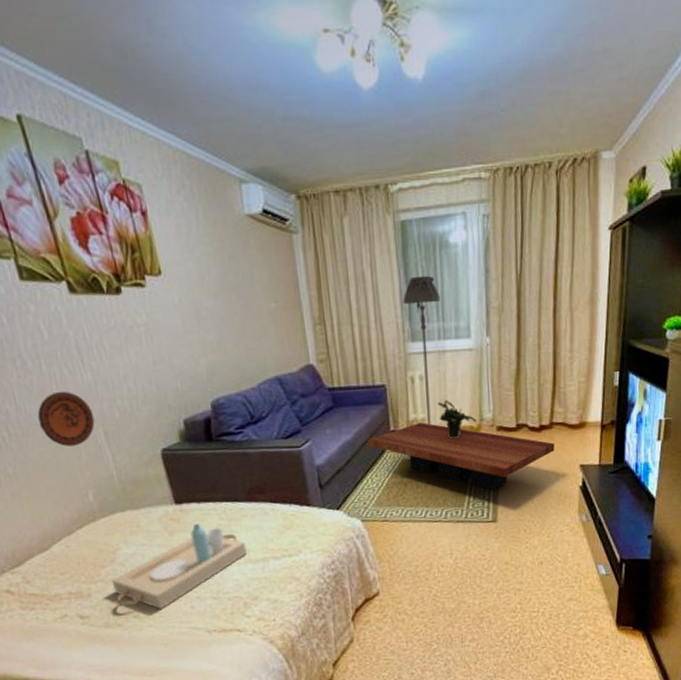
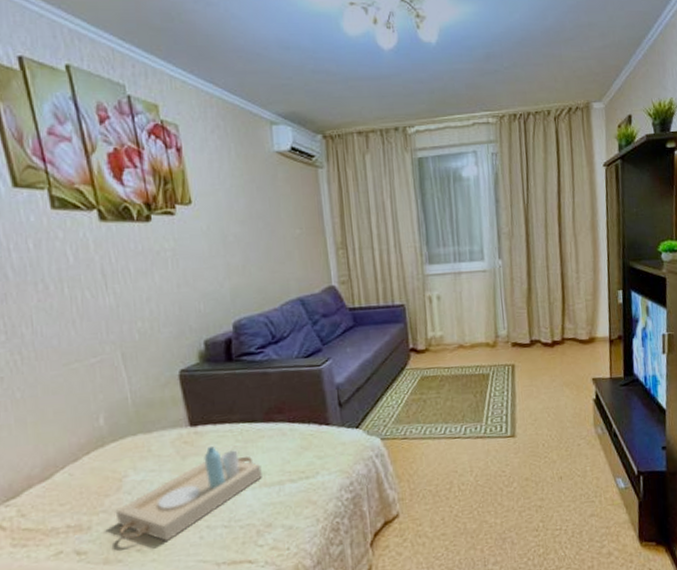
decorative plate: present [37,391,95,447] -> none [54,313,113,369]
coffee table: present [366,422,555,491] -> none [386,340,568,406]
floor lamp: present [402,275,441,425] -> none [420,205,456,342]
potted plant: present [438,400,477,439] -> none [455,318,493,356]

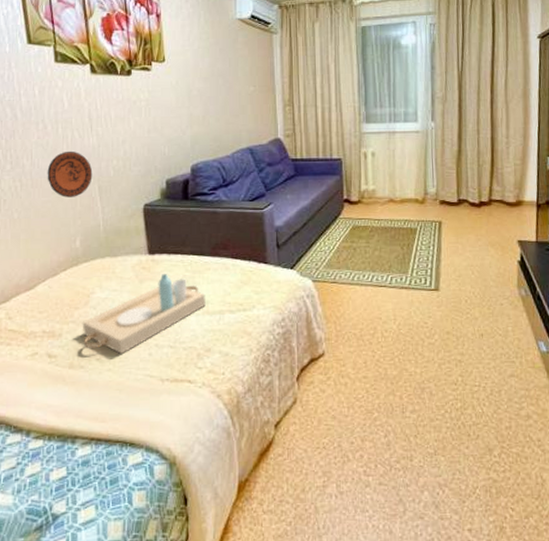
decorative plate: none [54,313,113,369] -> present [47,150,93,198]

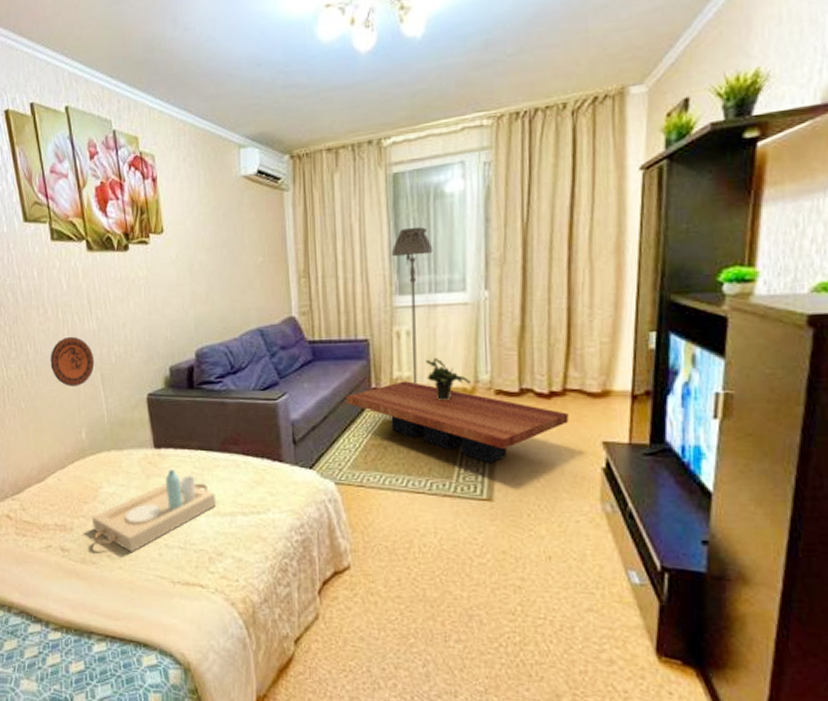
coffee table: none [321,193,494,260] -> present [345,381,569,464]
floor lamp: none [360,69,393,196] -> present [391,226,433,384]
potted plant: none [387,174,422,210] -> present [426,357,472,401]

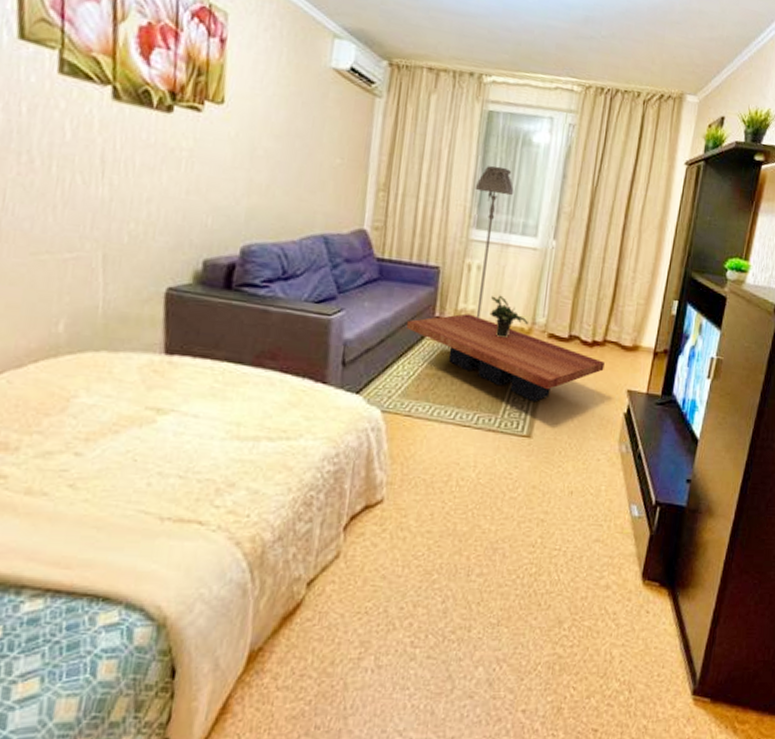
decorative plate: present [50,336,95,386] -> none [24,199,97,264]
serving tray: present [91,470,216,552] -> none [52,382,238,481]

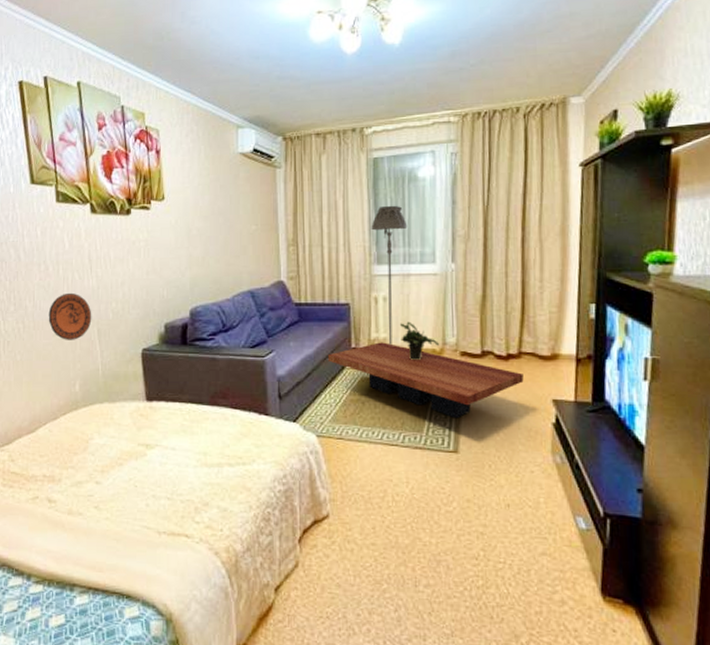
decorative plate: none [24,199,97,264] -> present [48,292,92,340]

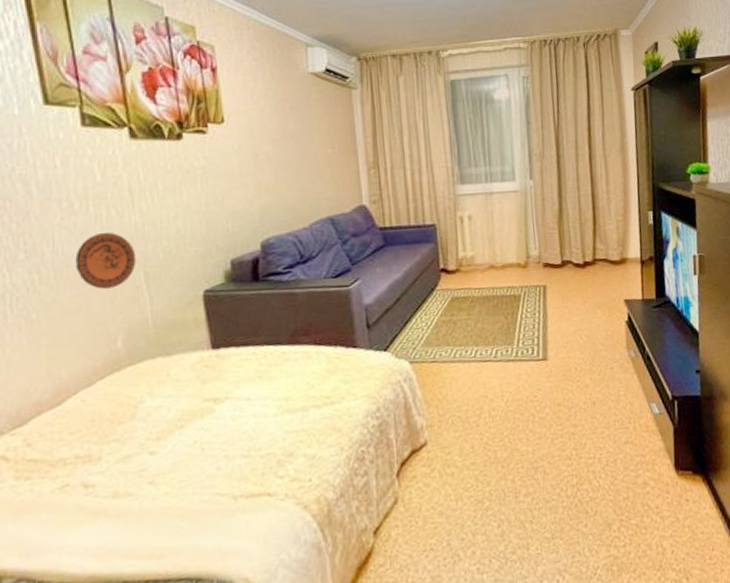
coffee table: present [327,342,524,419] -> none [416,260,599,328]
floor lamp: present [371,205,408,345] -> none [452,126,487,262]
potted plant: present [400,321,440,361] -> none [486,238,524,276]

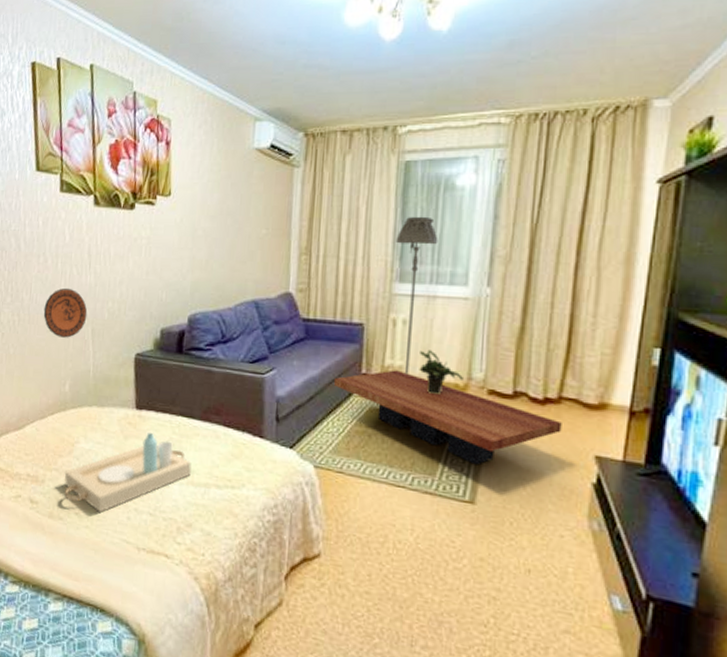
serving tray: none [128,370,285,472] -> present [64,433,192,513]
coffee table: none [416,260,599,328] -> present [333,370,562,465]
floor lamp: none [452,126,487,262] -> present [395,216,439,374]
potted plant: none [486,238,524,276] -> present [419,349,465,396]

